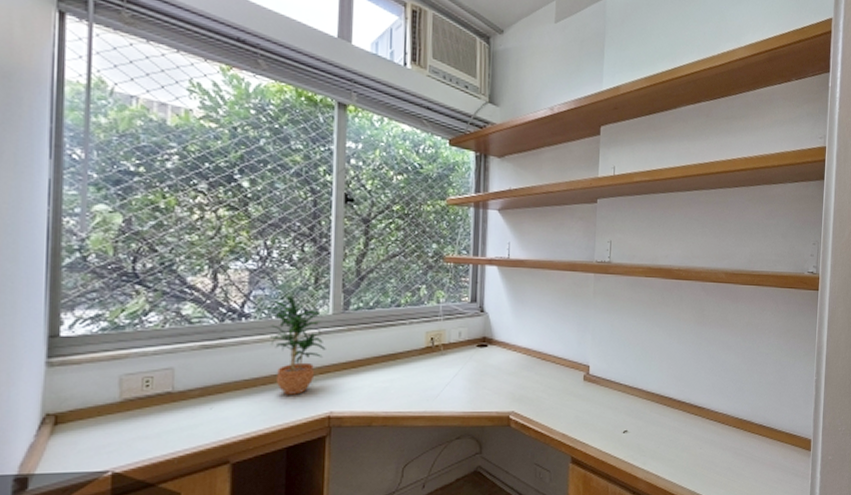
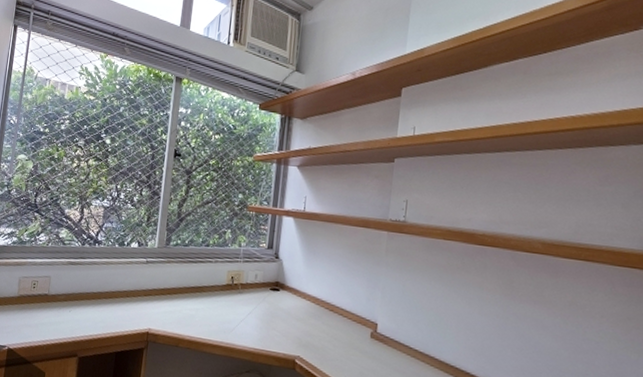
potted plant: present [262,293,326,395] -> none [110,227,151,310]

